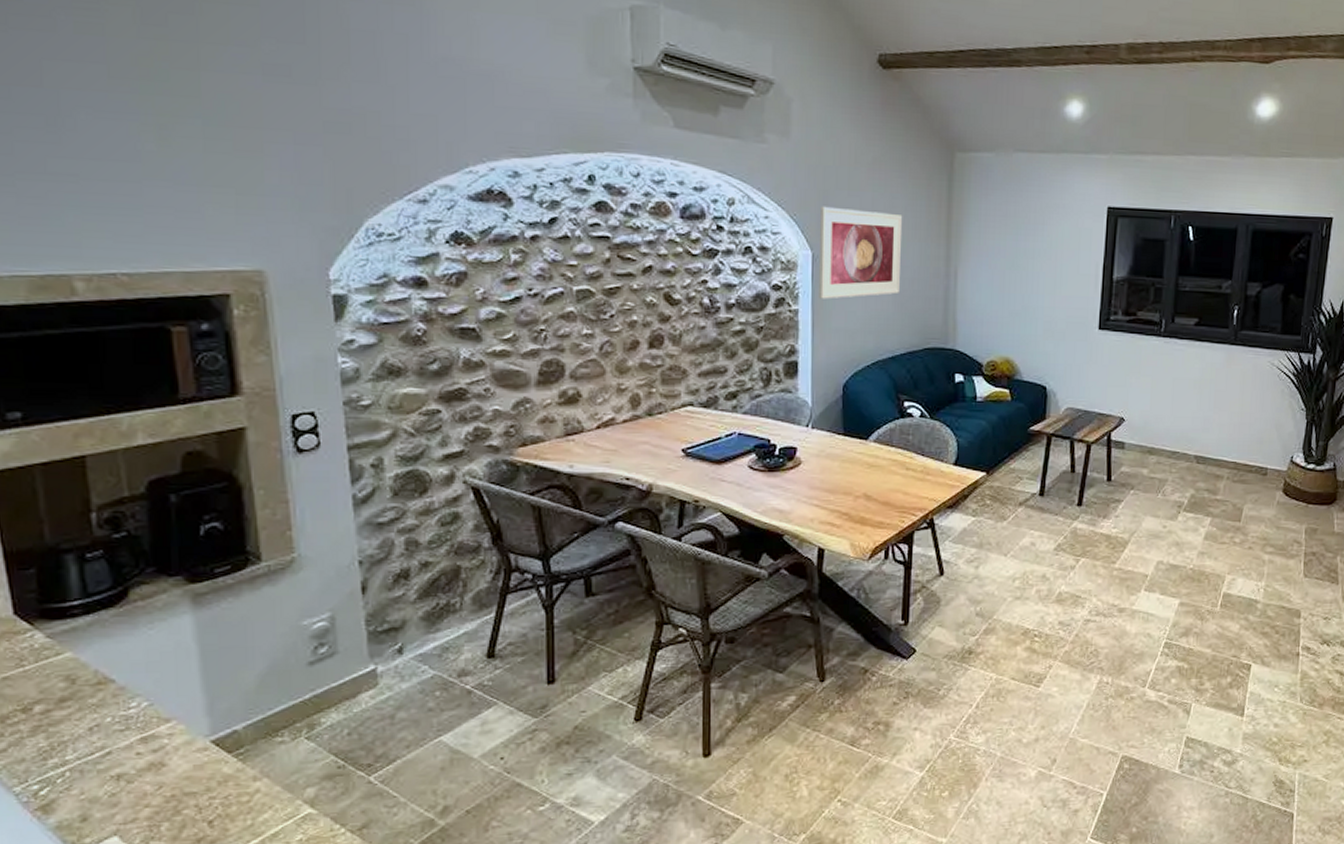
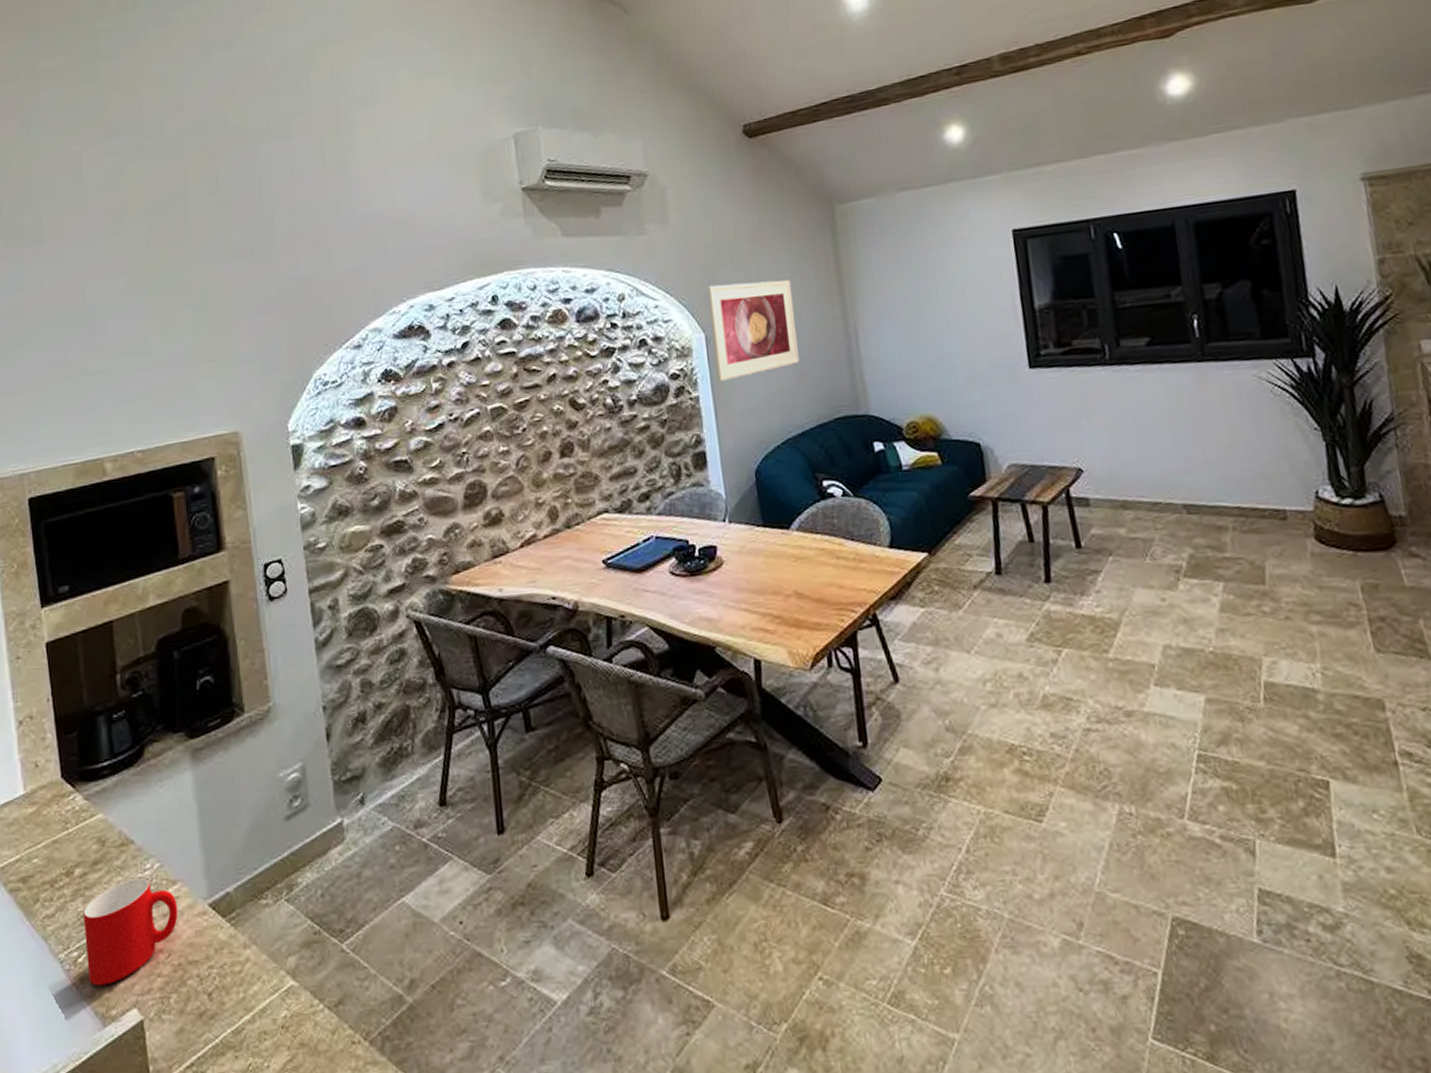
cup: none [46,716,172,817] -> present [83,878,178,986]

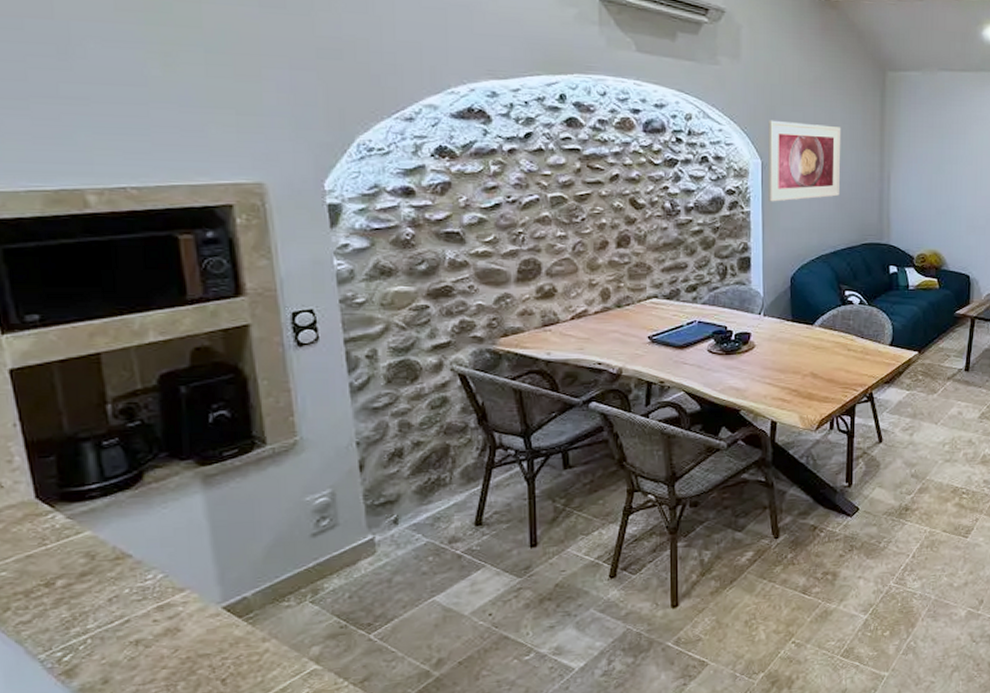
cup: present [83,878,178,986] -> none [68,587,187,680]

